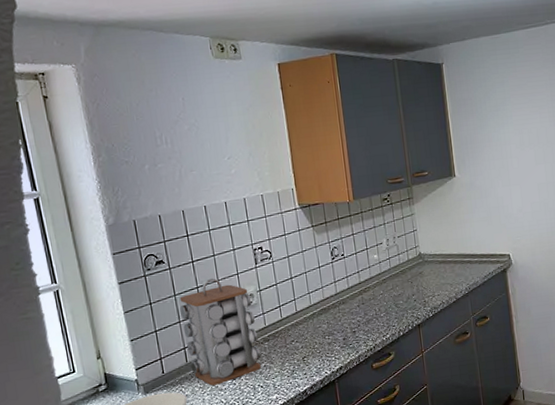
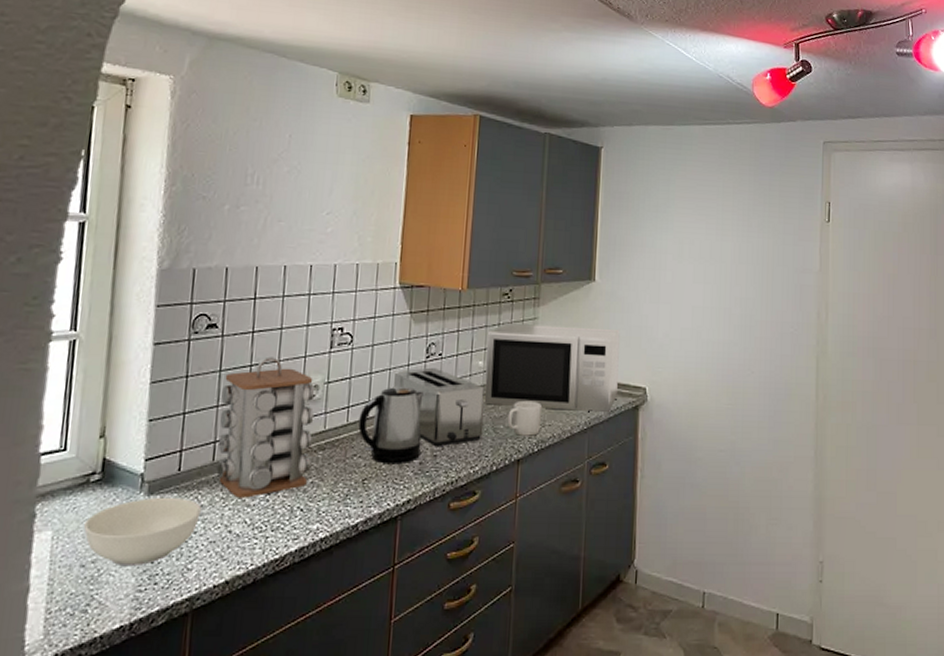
kettle: none [289,283,343,344] -> present [358,385,424,465]
toaster: none [308,265,388,325] -> present [389,367,485,447]
microwave: none [376,212,488,287] -> present [484,323,620,413]
mug: none [404,278,432,307] -> present [507,400,542,436]

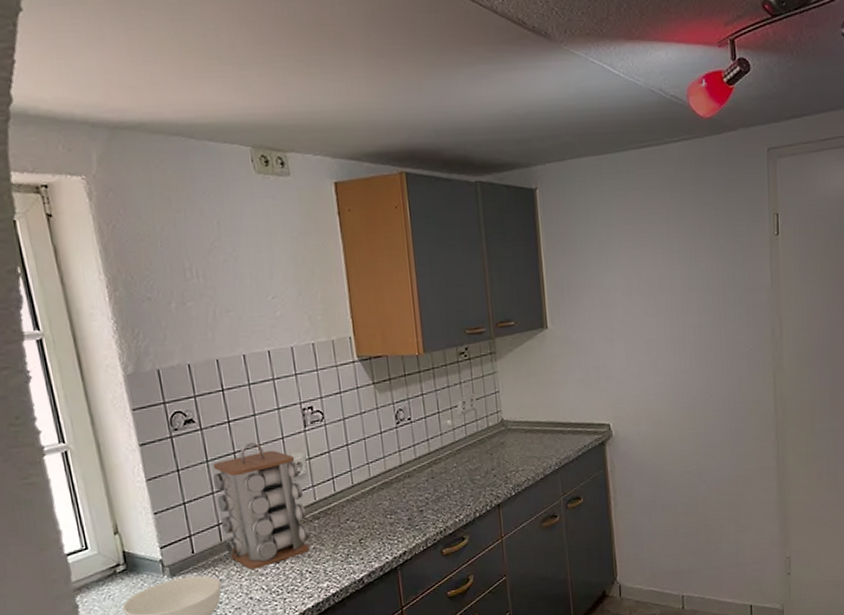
kettle: present [358,385,424,465] -> none [344,452,408,523]
toaster: present [389,367,485,447] -> none [367,431,462,503]
microwave: present [484,323,620,413] -> none [450,372,583,459]
mug: present [507,400,542,436] -> none [482,450,515,483]

